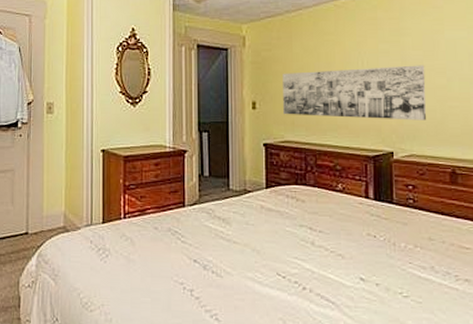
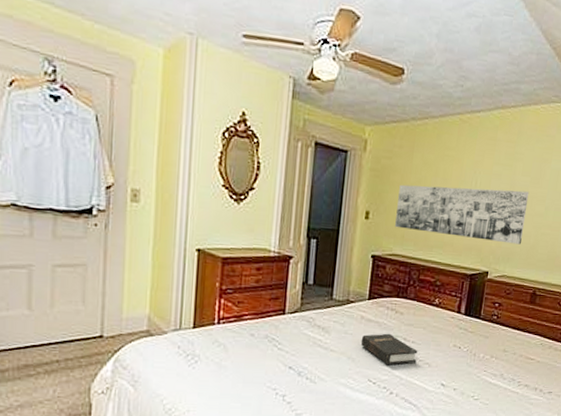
hardback book: none [263,222,328,258] -> present [360,333,418,366]

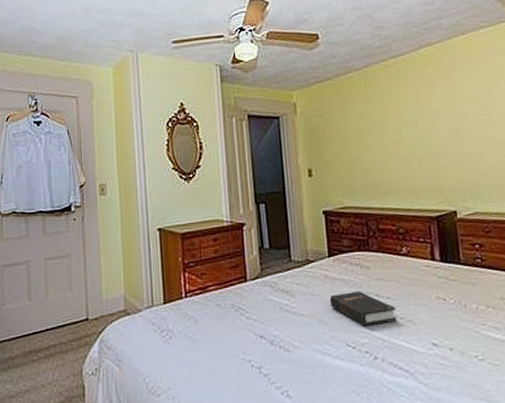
wall art: present [395,184,530,245] -> none [337,120,487,181]

